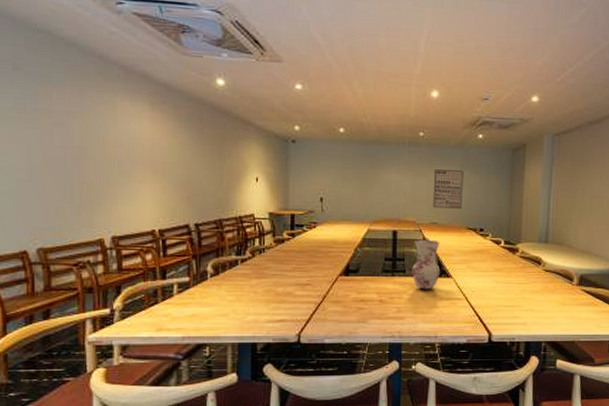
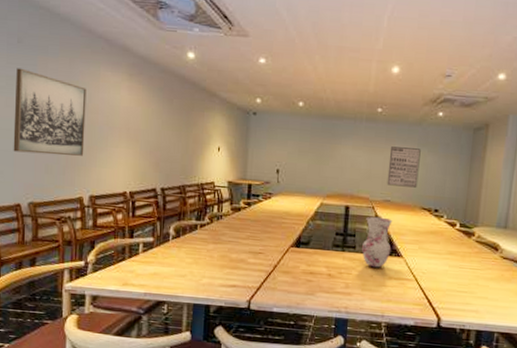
wall art: none [13,98,102,194] -> present [13,68,87,156]

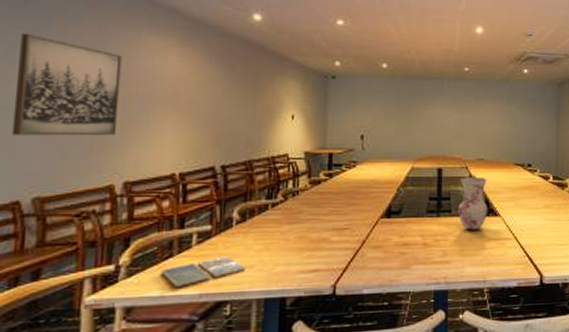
drink coaster: none [116,264,179,286] -> present [161,256,246,288]
wall art: present [387,146,421,188] -> none [479,105,510,144]

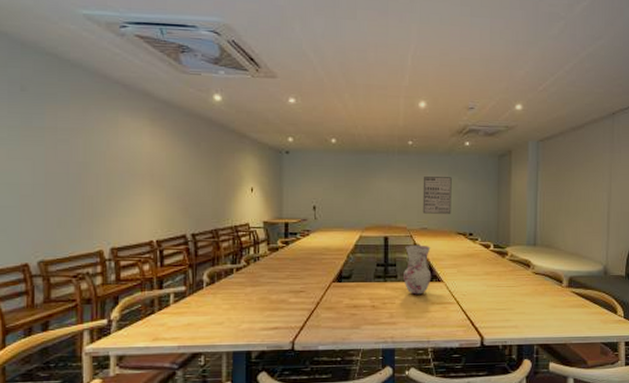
wall art: present [11,33,122,136] -> none [18,117,103,208]
drink coaster: present [161,256,246,288] -> none [145,314,216,341]
wall art: none [479,105,510,144] -> present [422,177,452,214]

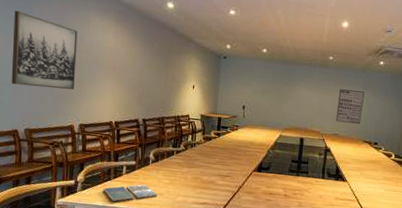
wall art: none [18,117,103,208] -> present [11,10,78,90]
drink coaster: none [145,314,216,341] -> present [103,184,158,202]
vase: present [404,245,432,295] -> none [313,147,340,190]

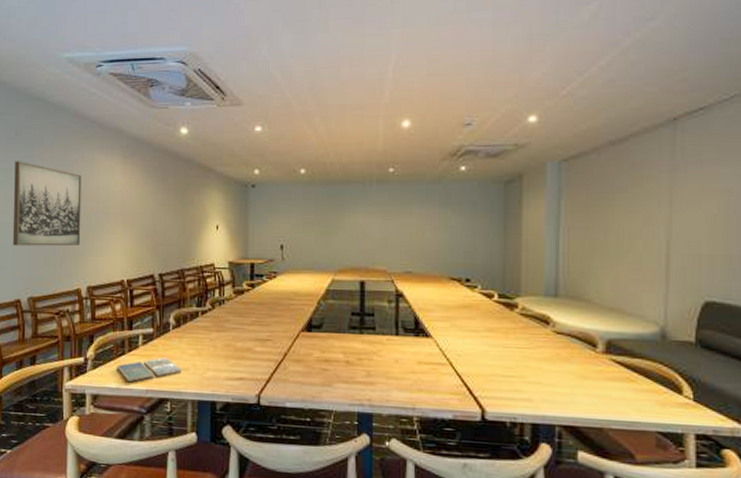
wall art: present [335,89,365,124] -> none [406,210,443,255]

